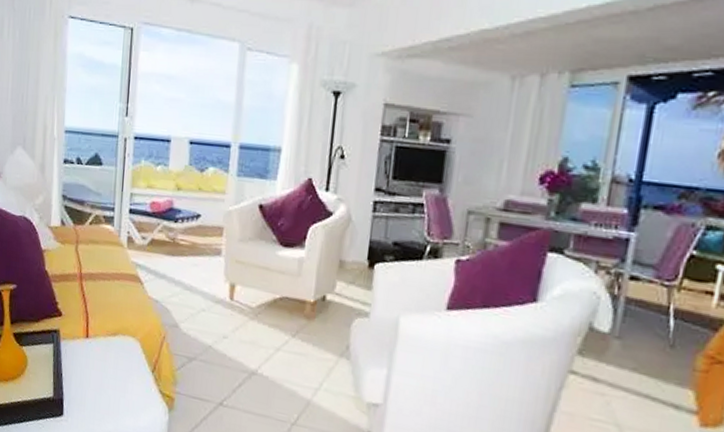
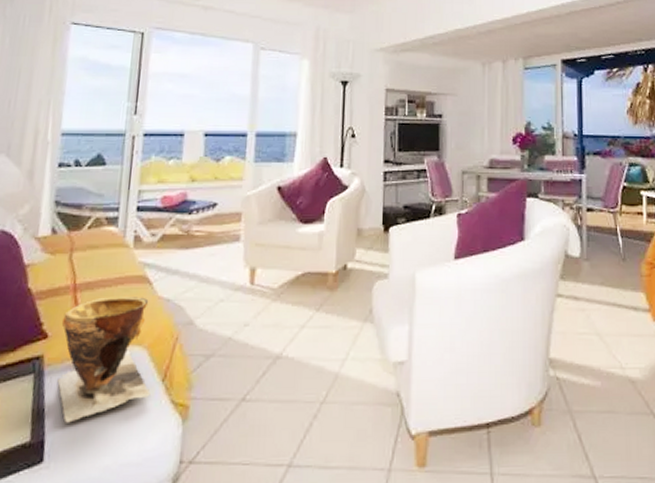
clay pot: none [71,289,143,390] -> present [57,297,151,423]

